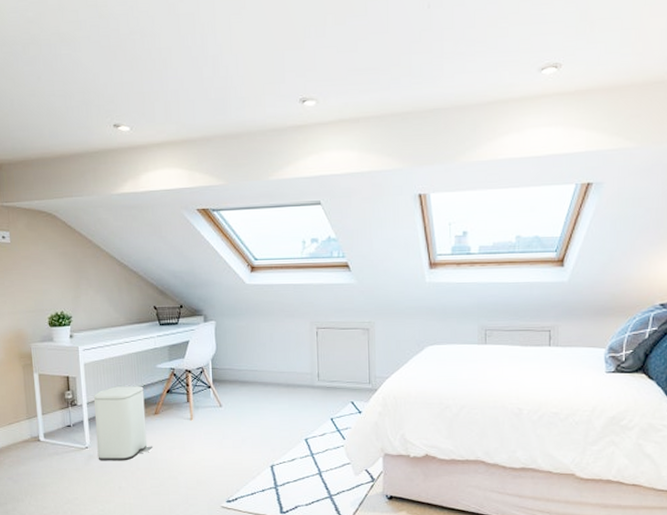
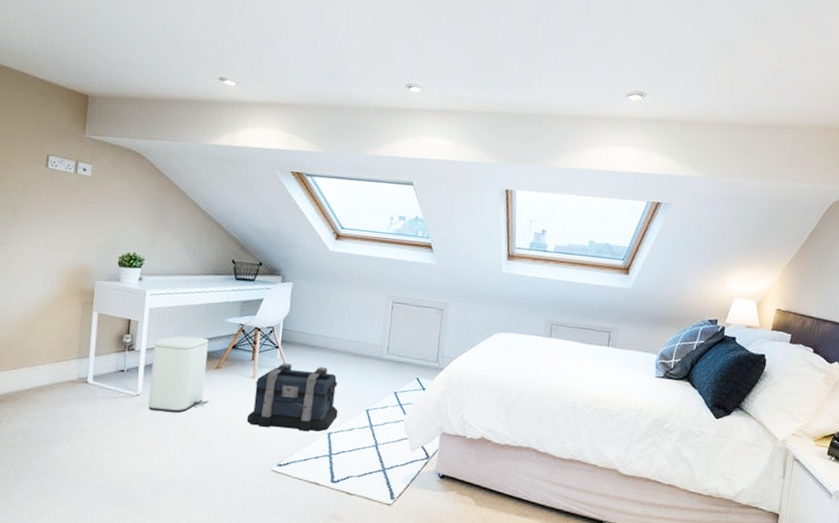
storage crate: none [190,401,278,467] -> present [246,363,338,432]

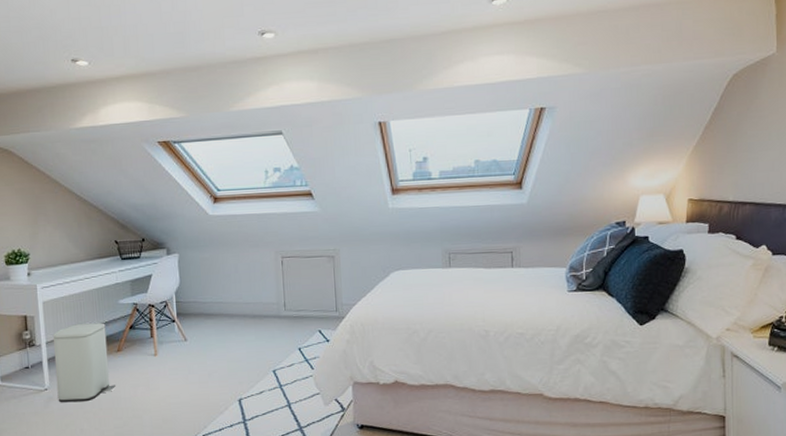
storage crate: present [246,363,338,432] -> none [155,333,246,404]

